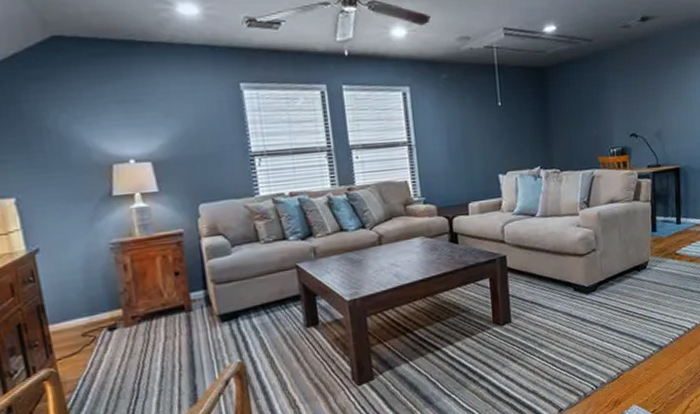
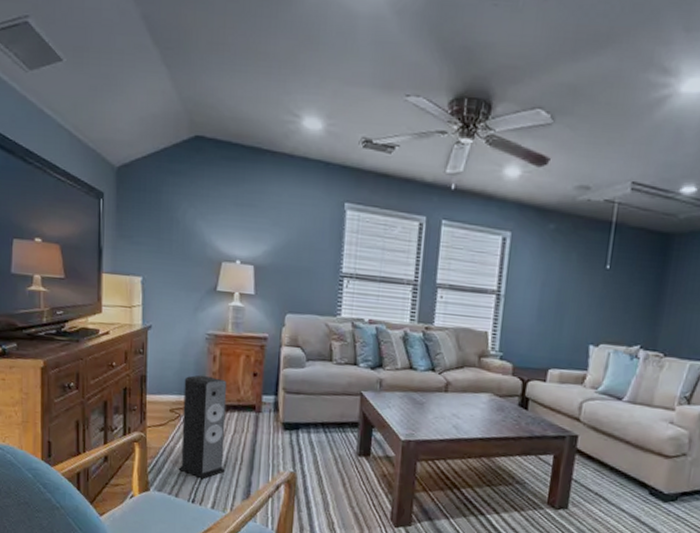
speaker: none [93,287,162,399] -> present [178,375,227,480]

